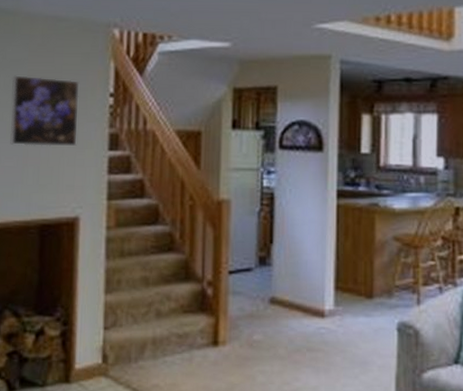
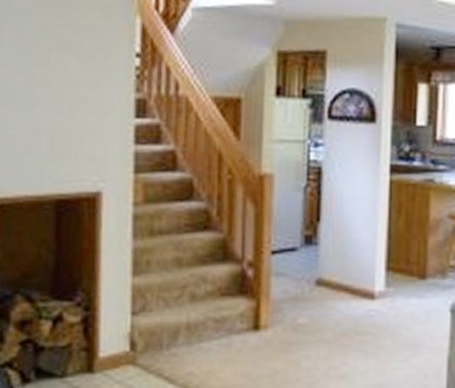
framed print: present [10,75,80,146] -> none [17,29,100,112]

